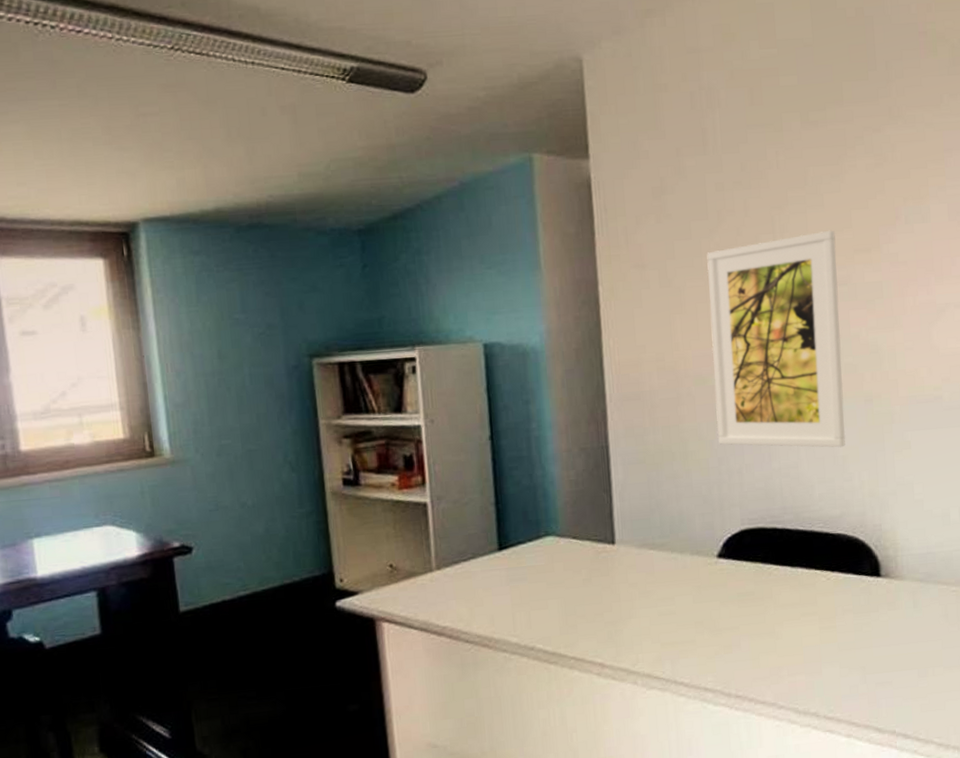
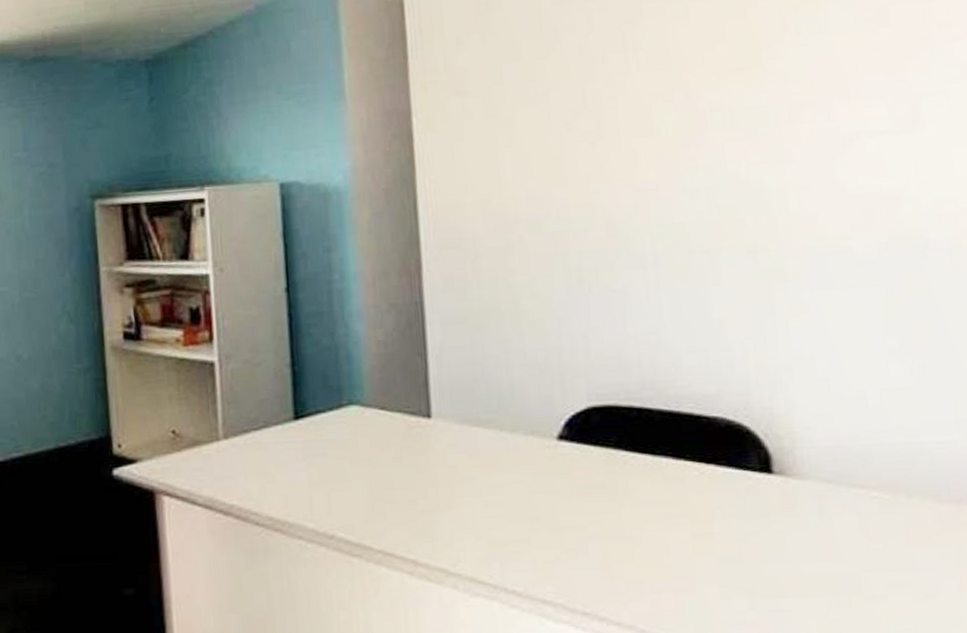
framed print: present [707,230,846,448] -> none [542,45,723,310]

